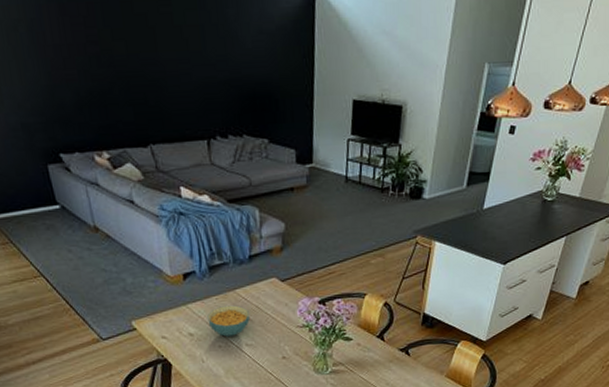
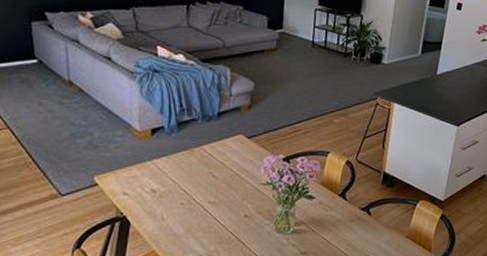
cereal bowl: present [207,305,251,337] -> none [172,161,215,193]

